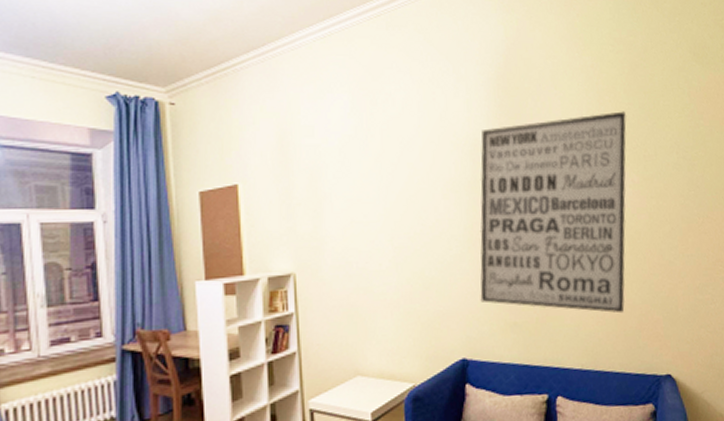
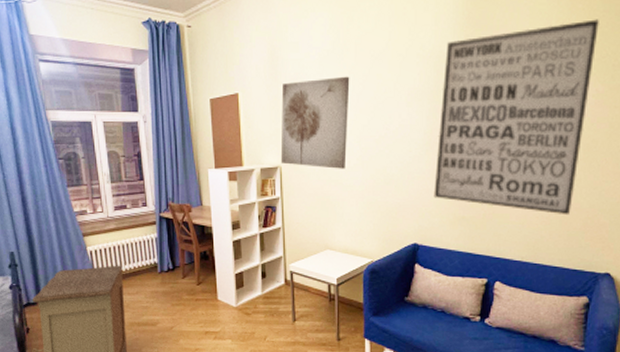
wall art: none [294,165,377,274] -> present [280,76,350,169]

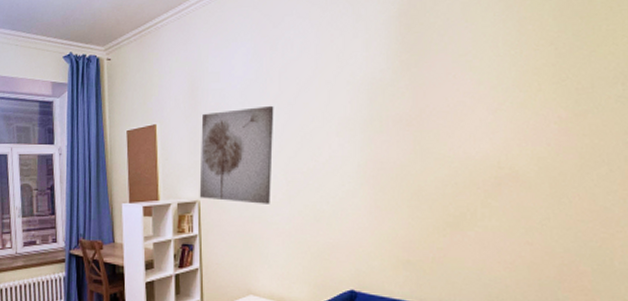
wall art: present [433,19,599,215] -> none [371,40,554,261]

